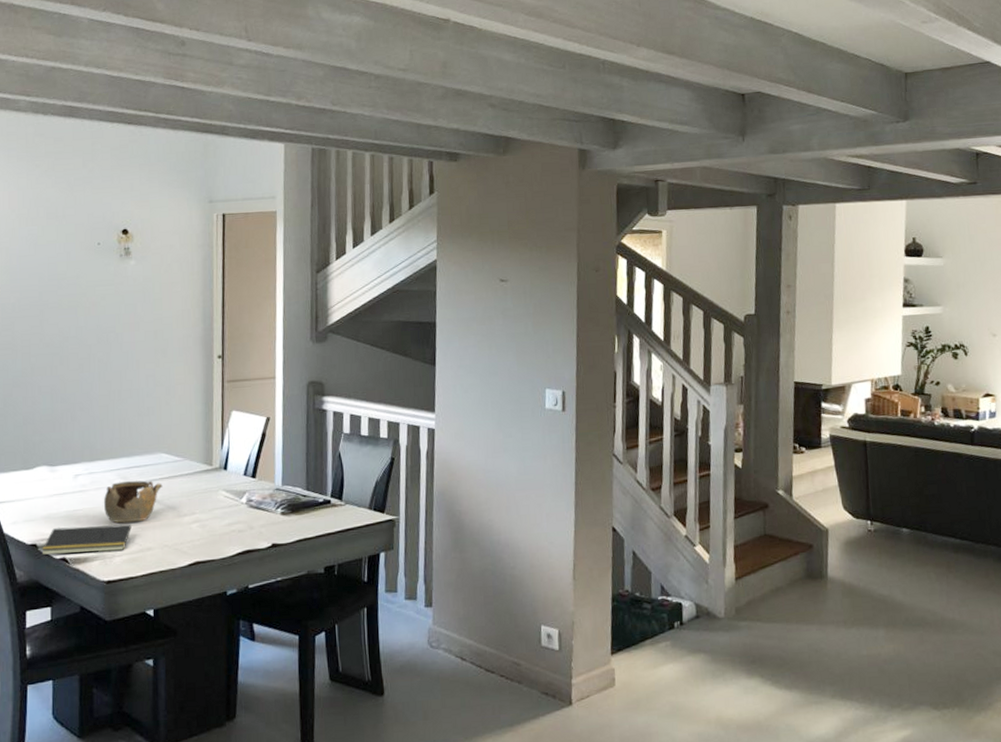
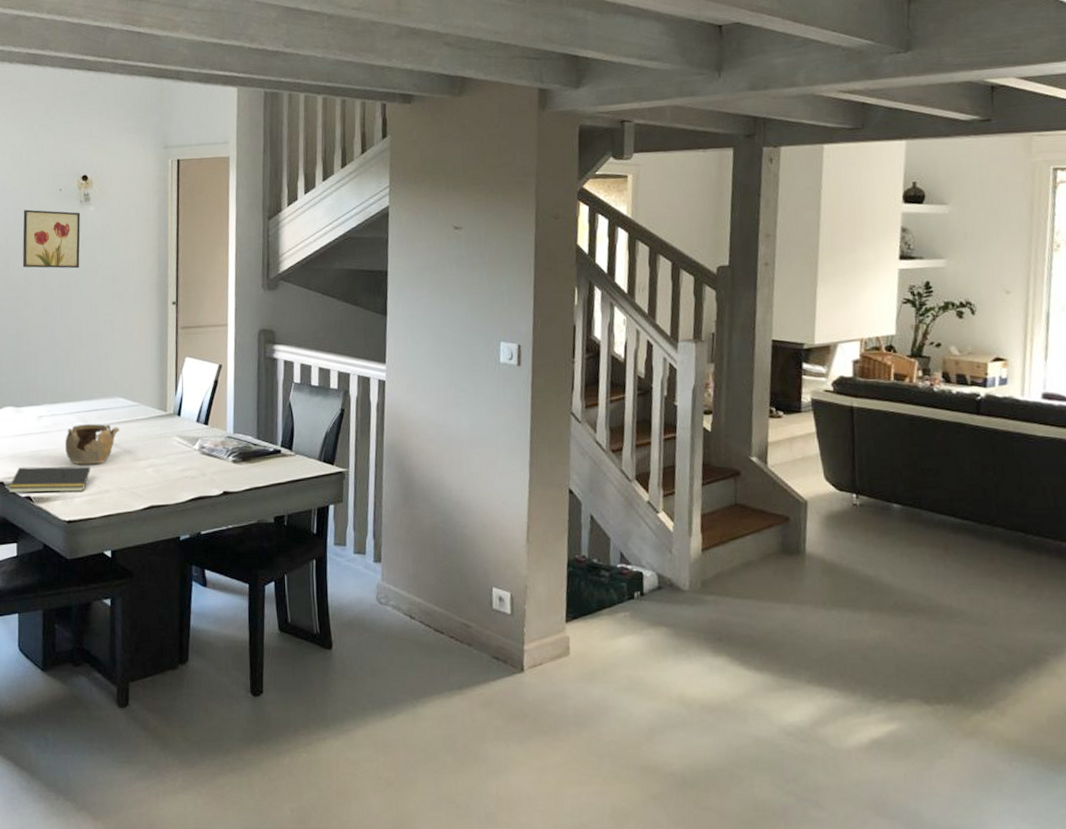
wall art: none [57,264,120,324] -> present [22,209,80,269]

